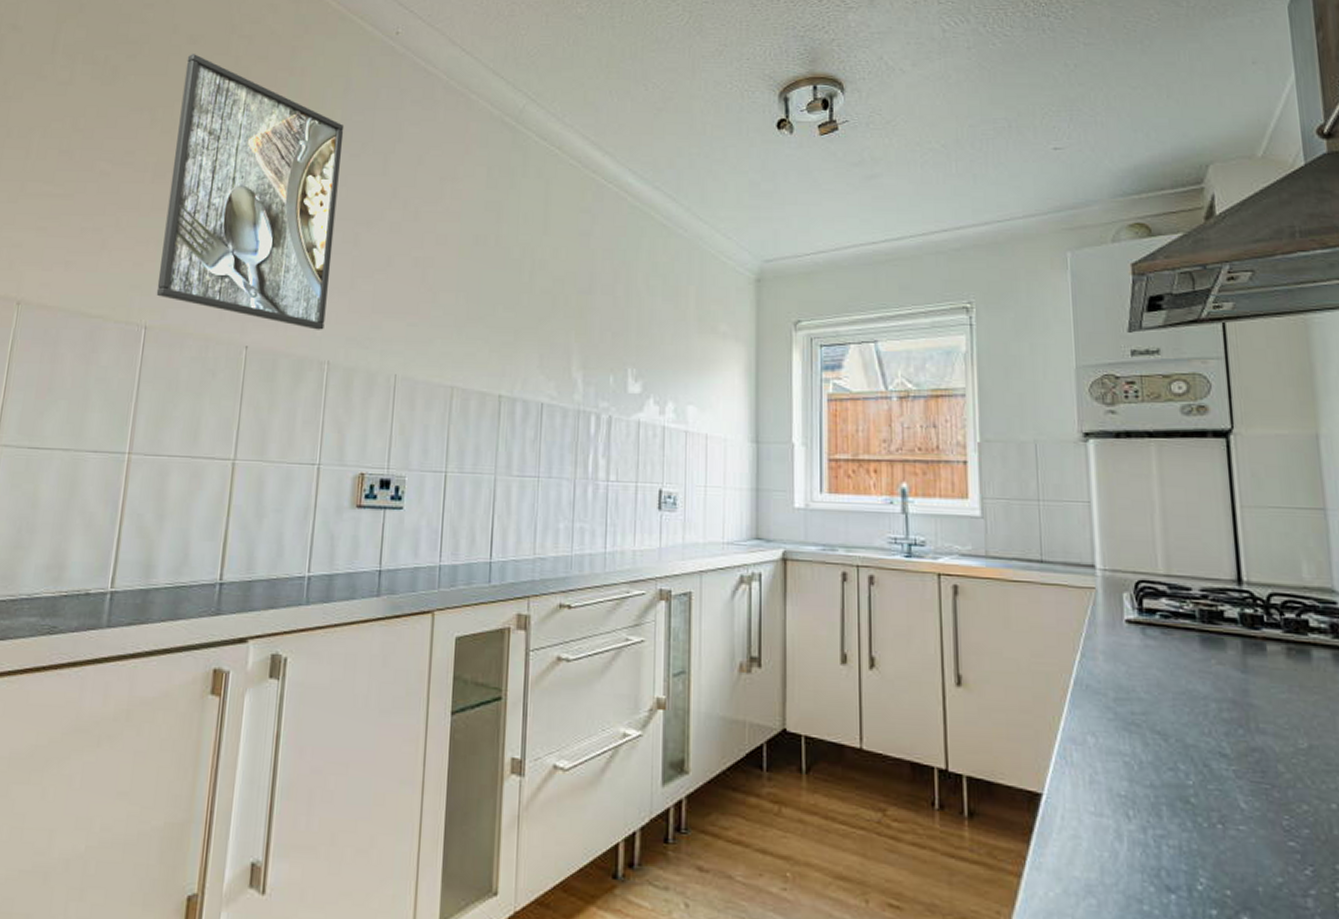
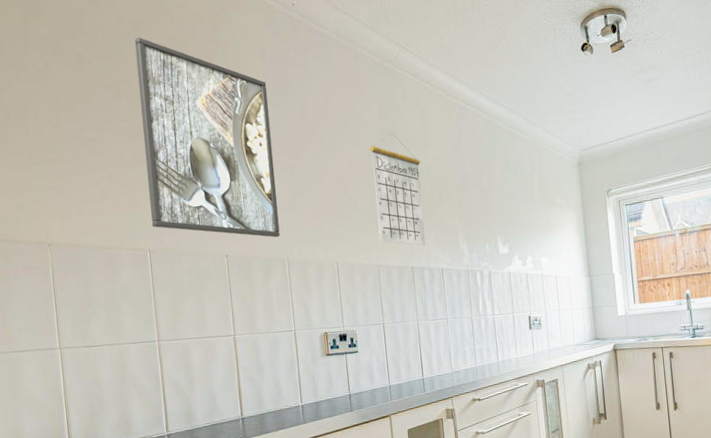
calendar: none [460,208,533,367] -> present [369,132,426,246]

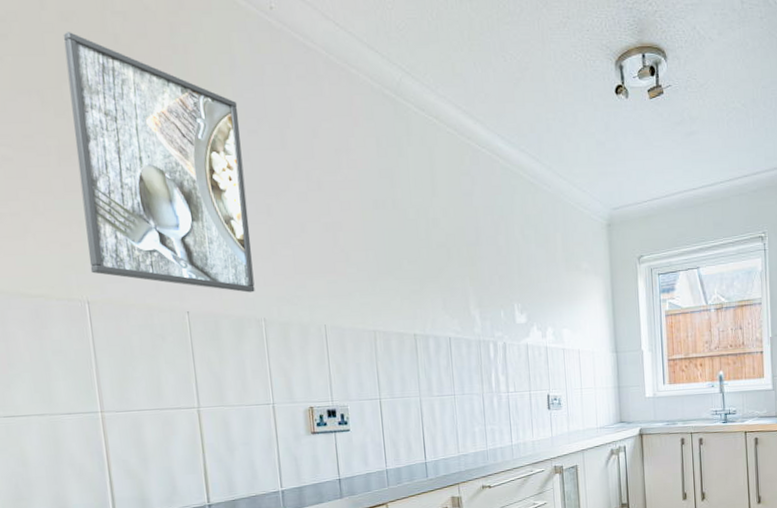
calendar: present [369,132,426,246] -> none [365,174,432,310]

